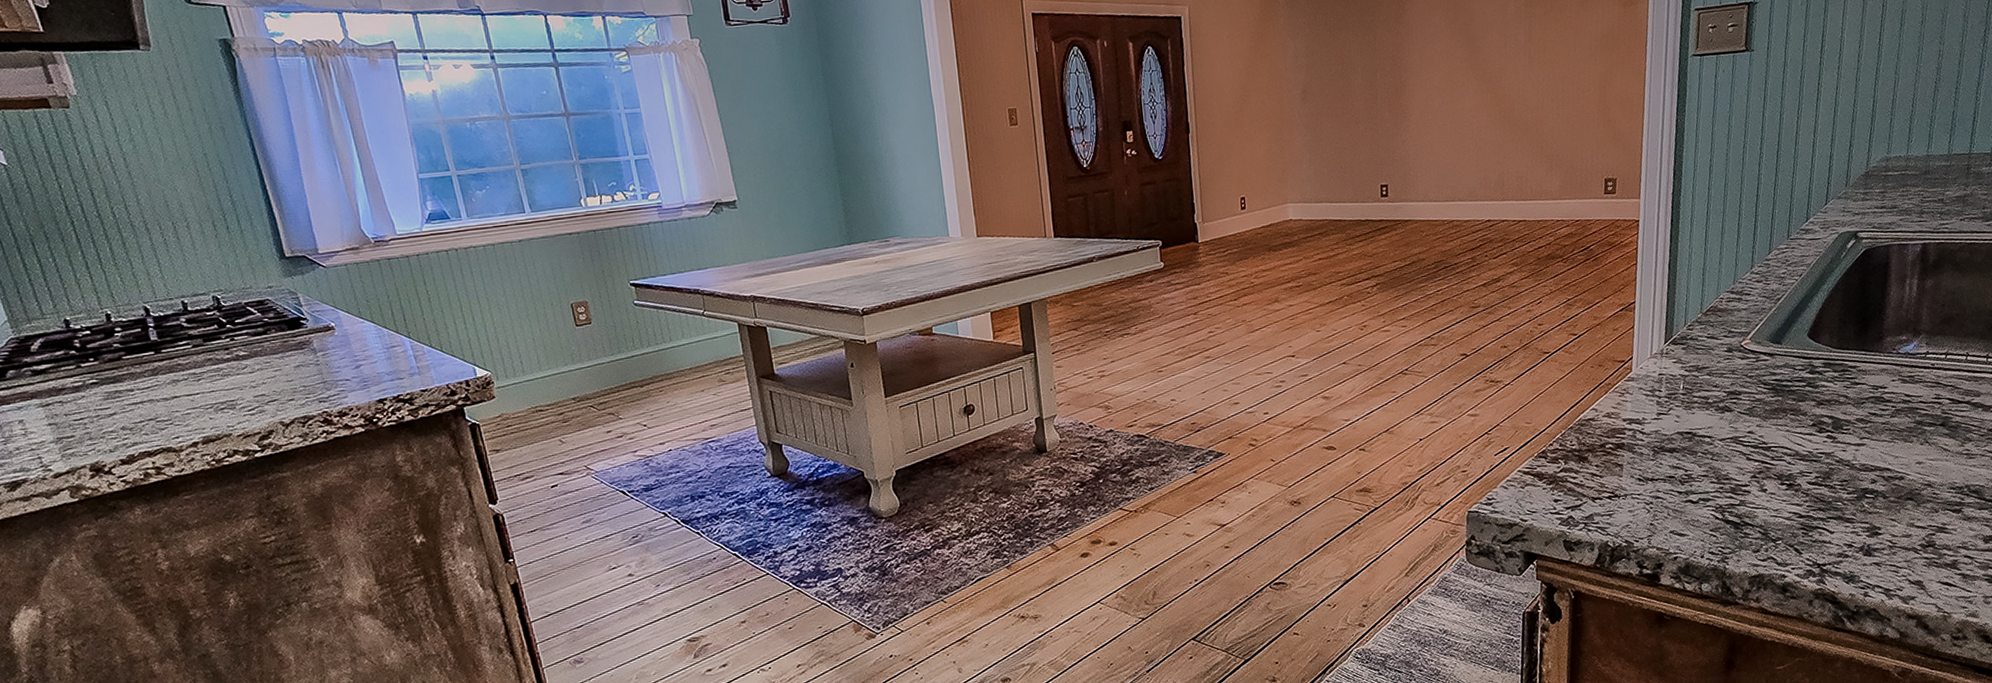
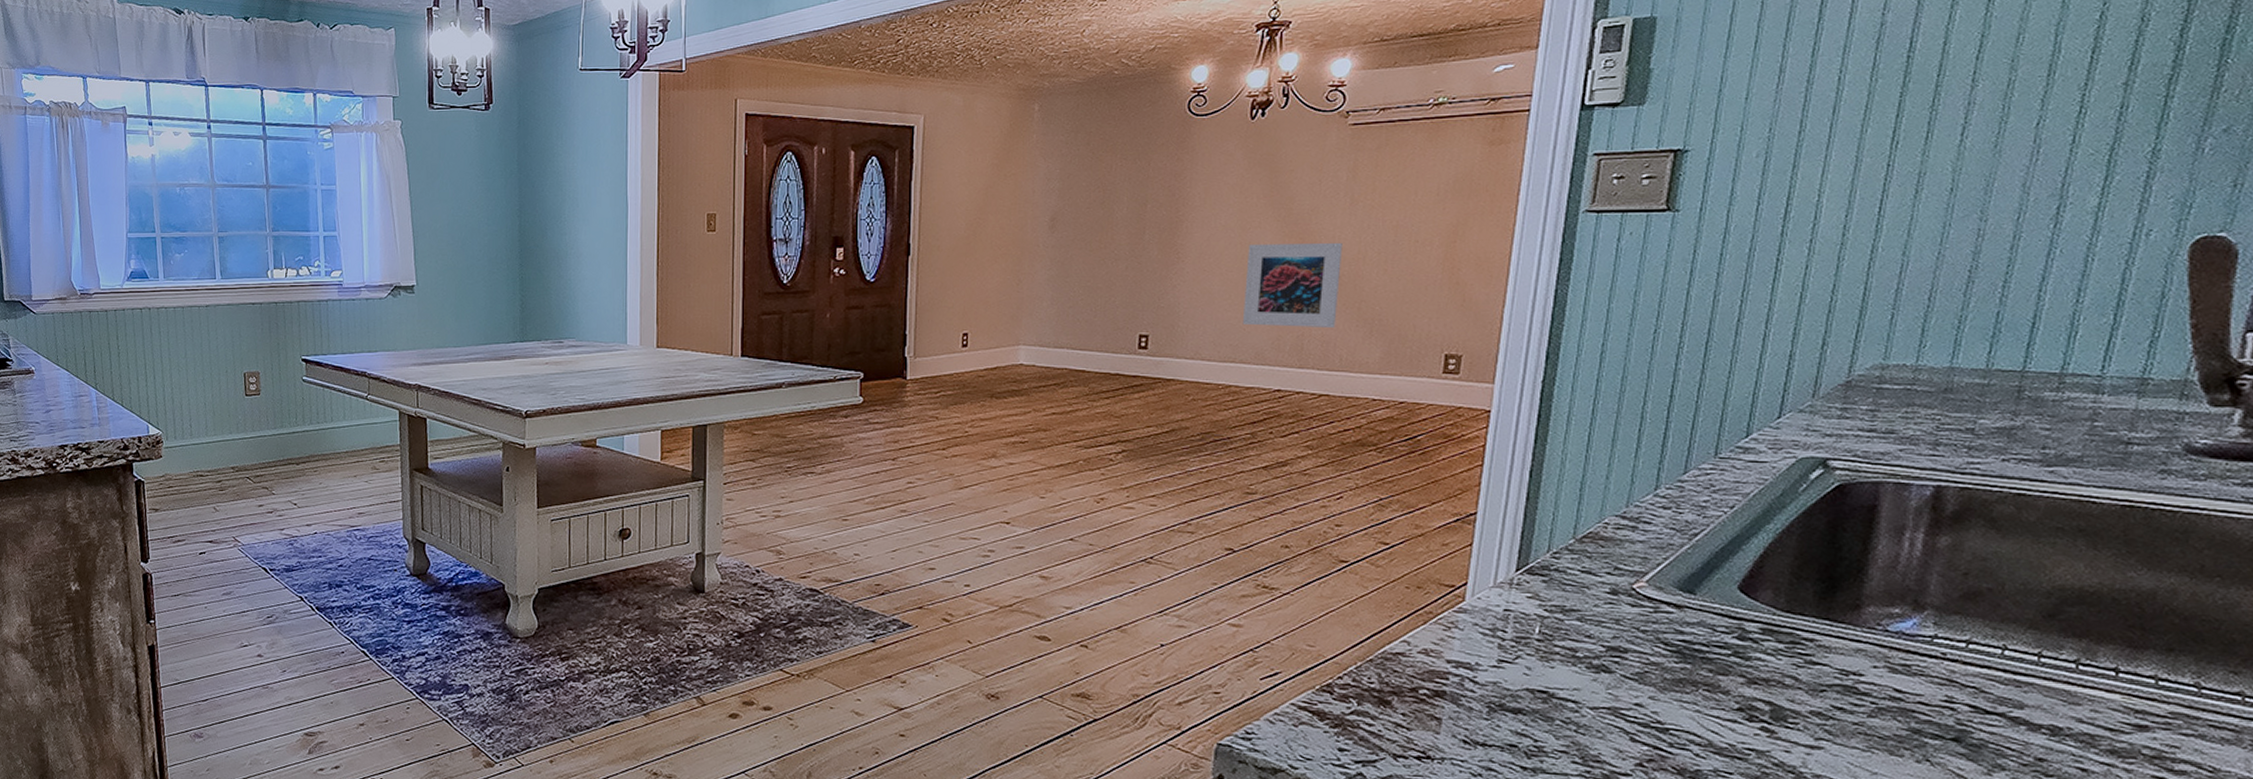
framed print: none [1456,94,1526,169] -> present [1242,242,1343,327]

